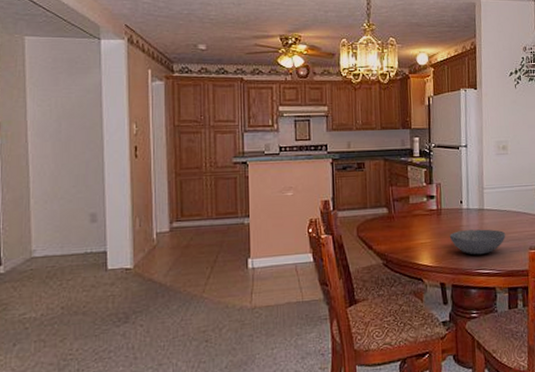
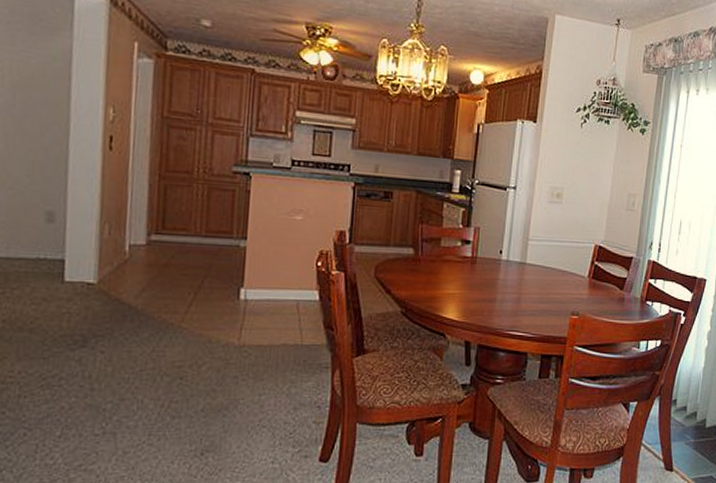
bowl: present [449,229,506,255] -> none [482,284,547,315]

